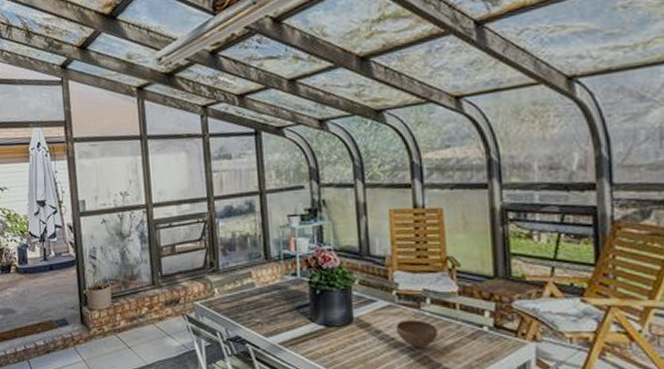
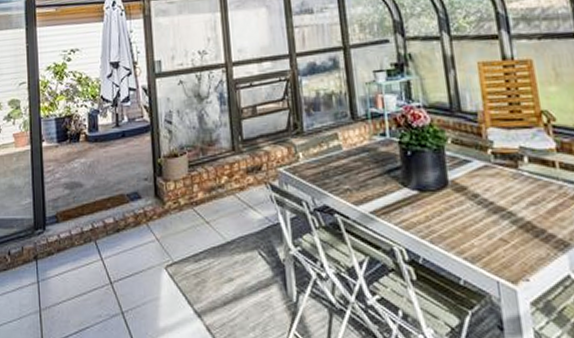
bowl: present [395,320,438,348] -> none [493,181,540,213]

